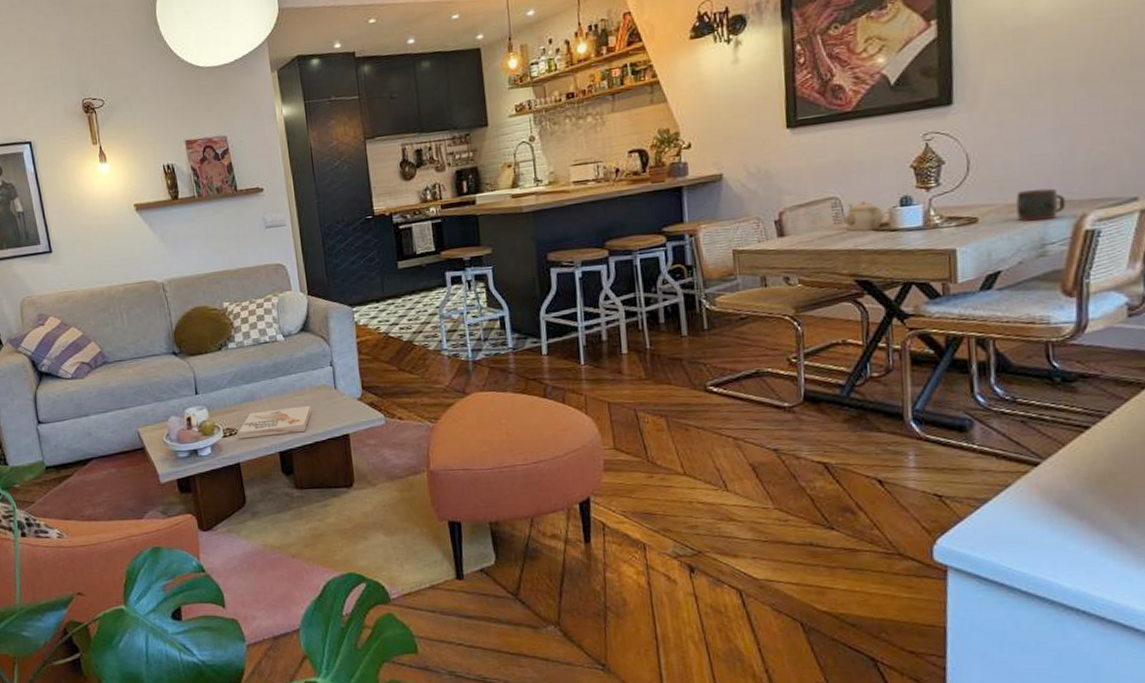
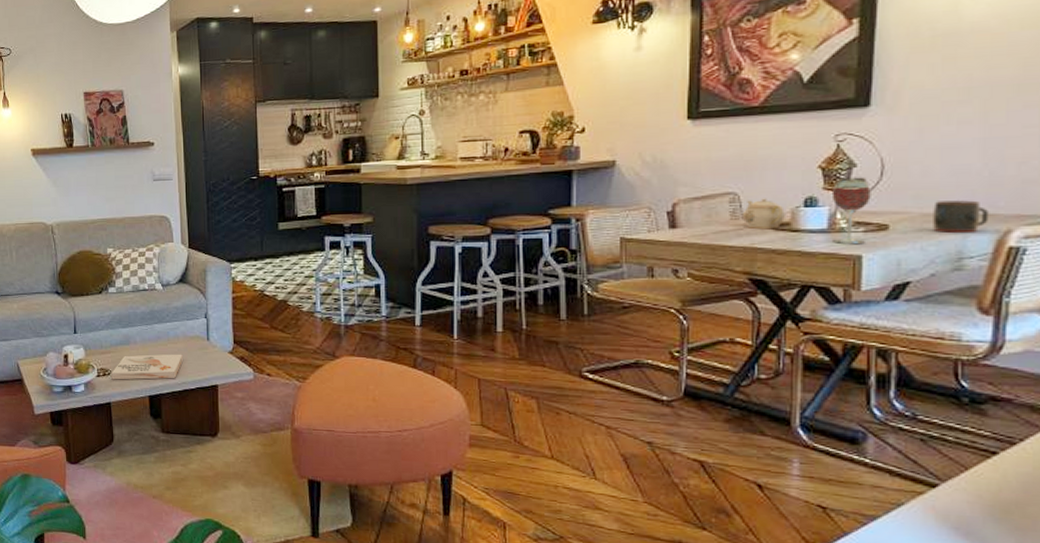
wineglass: none [924,173,960,240] -> present [831,177,871,245]

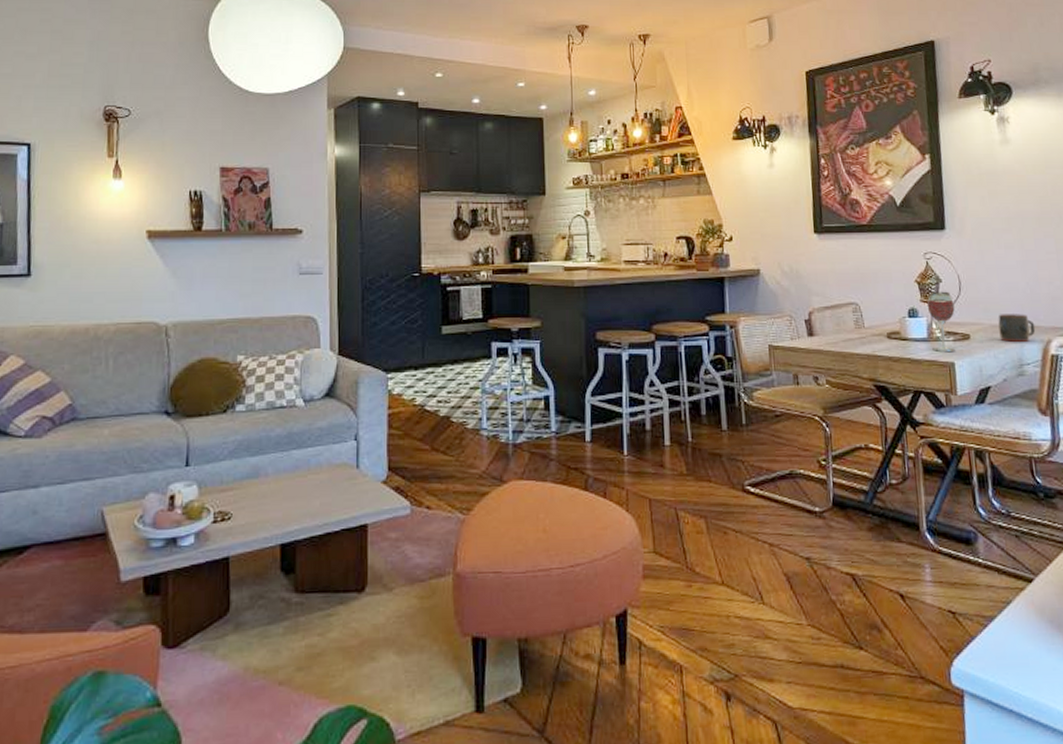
book: present [111,354,184,380] -> none [232,487,327,526]
teapot: present [742,198,787,230] -> none [863,309,897,338]

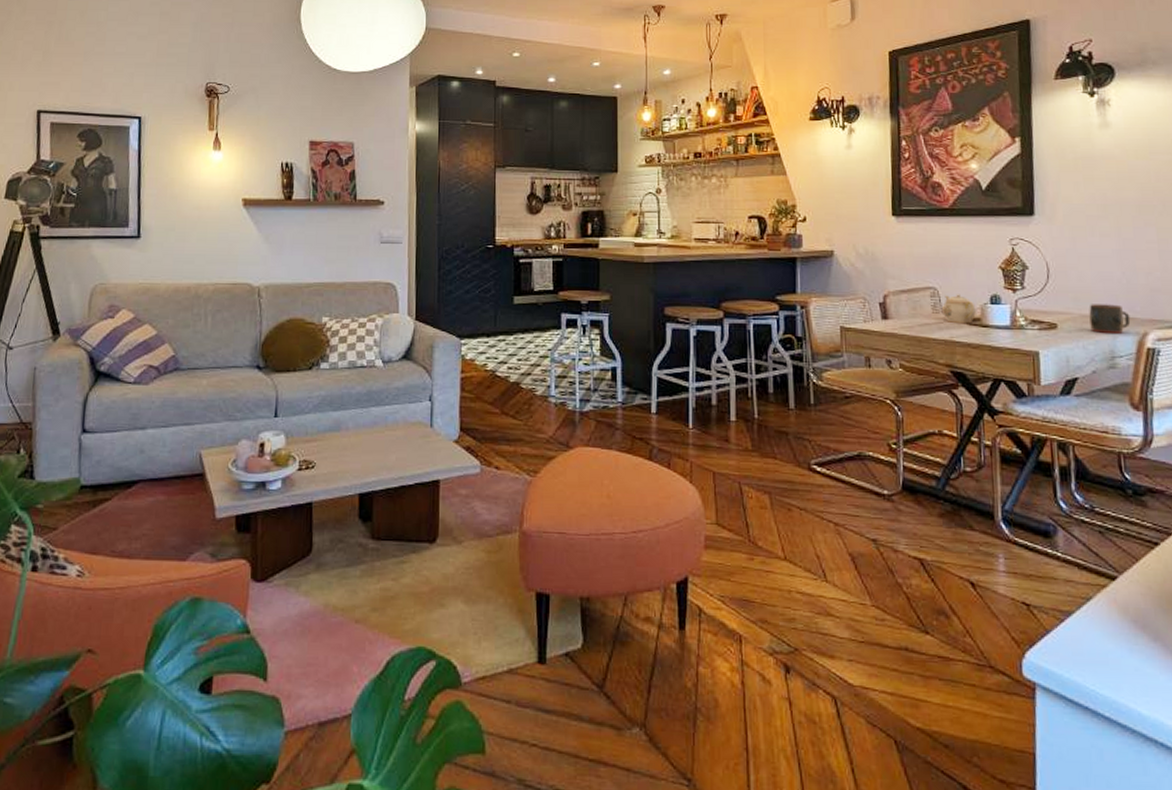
teapot: none [863,309,897,338] -> present [941,294,977,324]
wineglass: present [927,291,955,353] -> none [1011,278,1042,342]

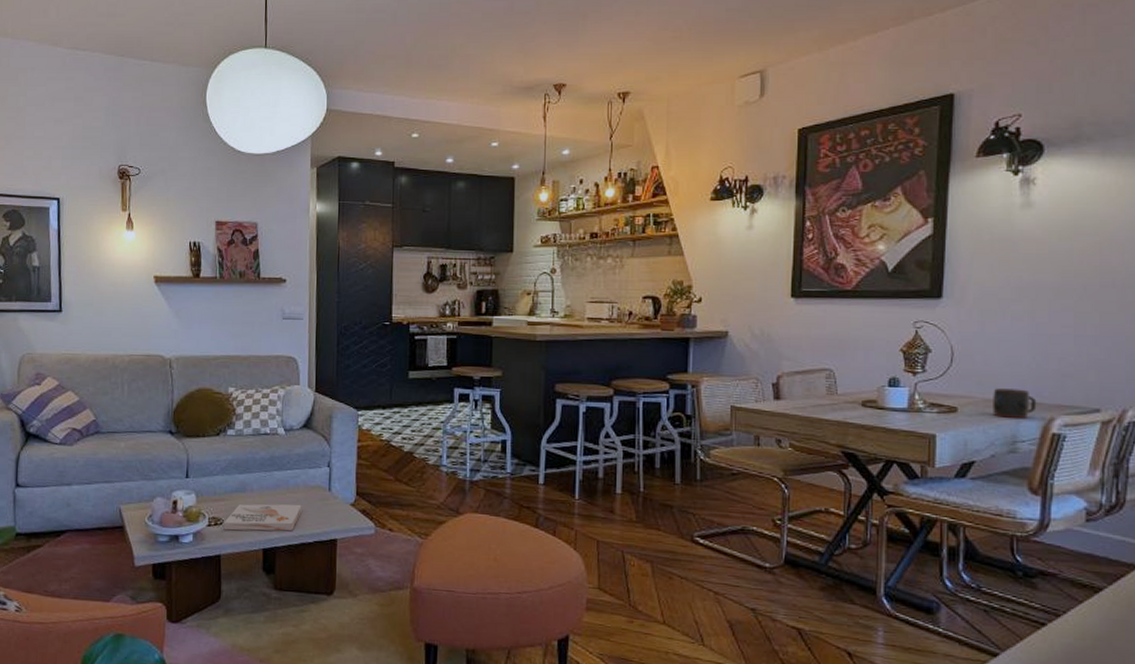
book: none [315,442,403,475] -> present [223,503,303,531]
teapot: present [941,294,977,324] -> none [836,376,874,406]

